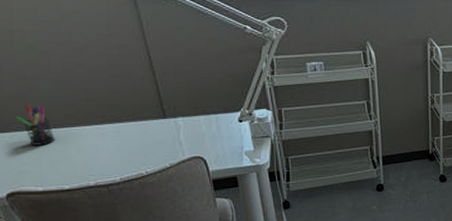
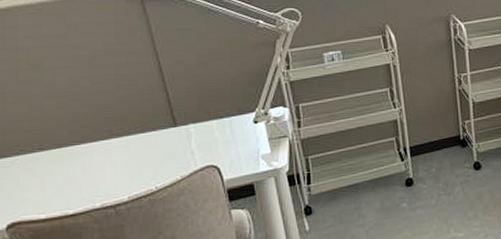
pen holder: present [15,105,55,147] -> none [18,125,60,170]

